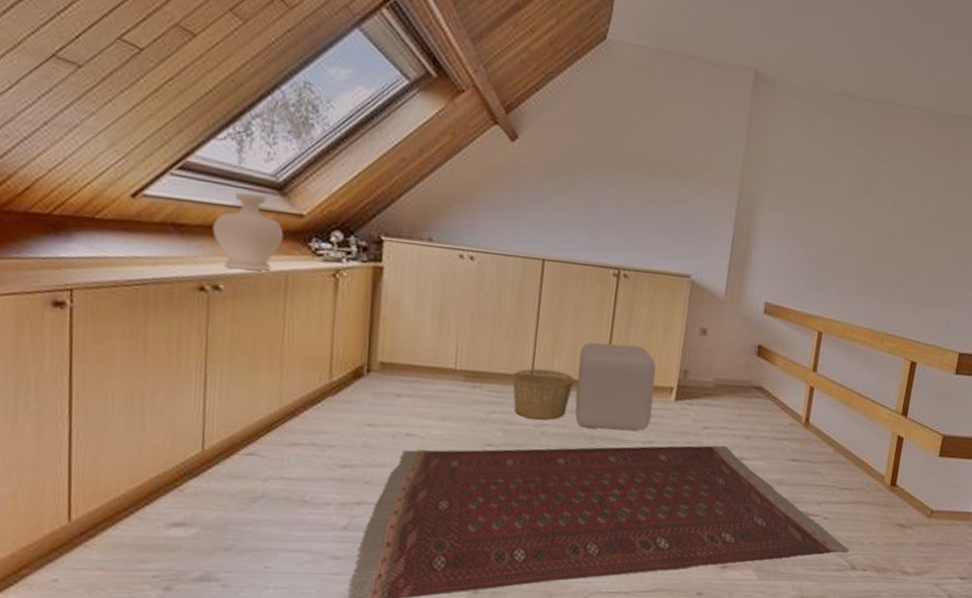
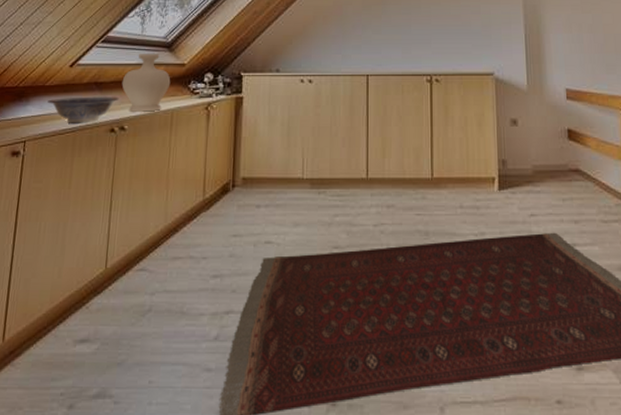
decorative bowl: none [101,237,209,275] -> present [48,96,119,123]
basket: present [511,368,575,421] -> none [350,171,405,220]
pouf: present [575,342,656,430] -> none [406,141,478,224]

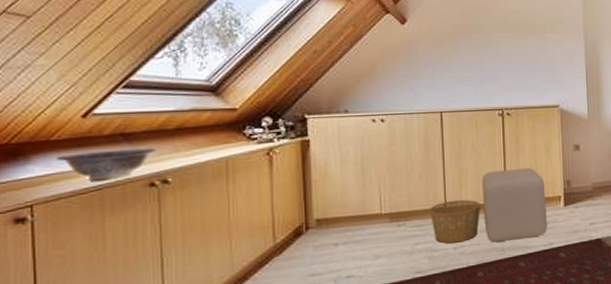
decorative vase: present [122,54,171,112] -> none [157,99,221,163]
basket: none [350,171,405,220] -> present [429,199,481,244]
pouf: none [406,141,478,224] -> present [481,167,547,242]

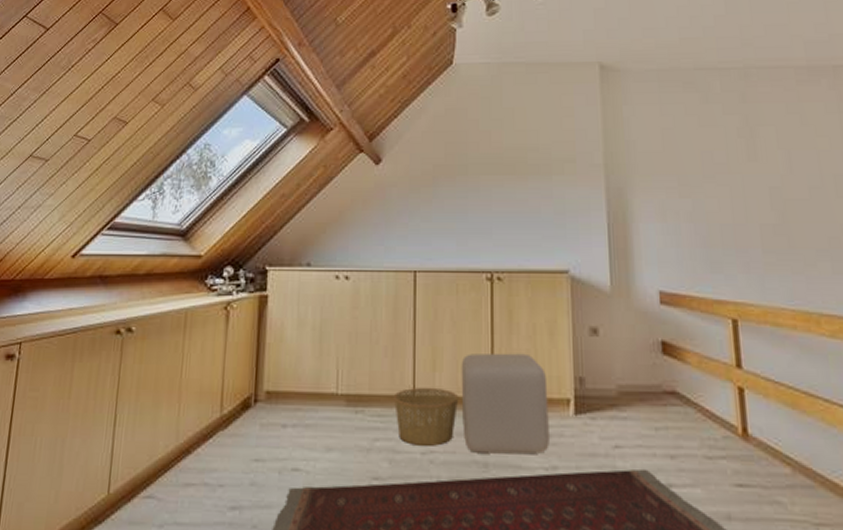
decorative bowl: present [57,148,156,181] -> none [46,292,126,323]

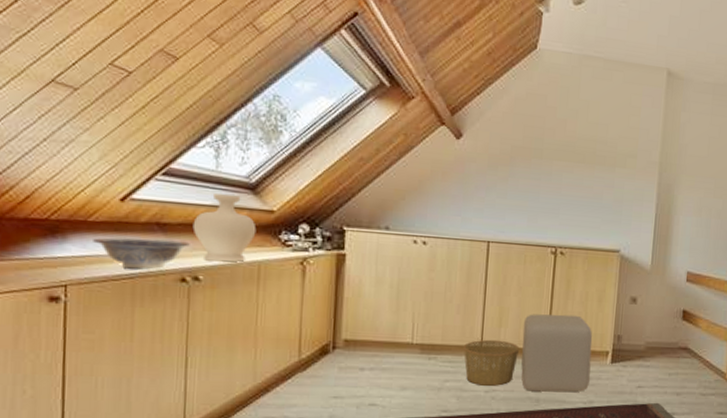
decorative bowl: none [46,292,126,323] -> present [93,237,190,270]
decorative vase: none [129,243,185,311] -> present [192,194,257,263]

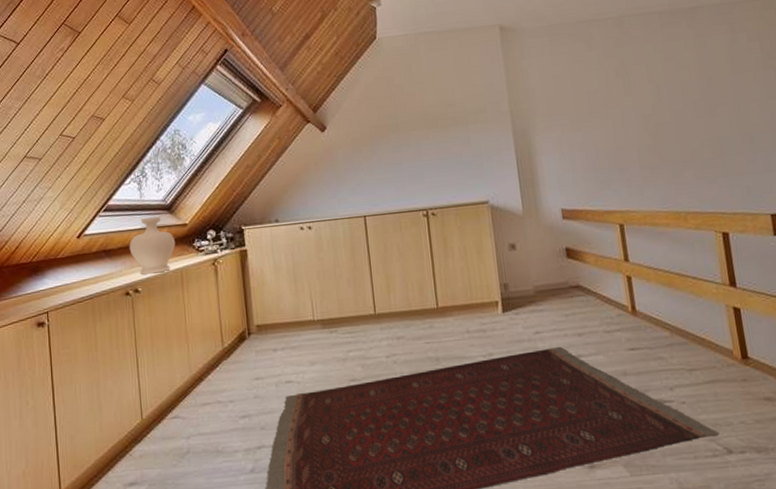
decorative bowl: present [93,237,190,270] -> none [62,261,129,291]
basket: present [463,339,520,387] -> none [359,305,411,352]
pouf: present [521,314,593,392] -> none [410,270,485,351]

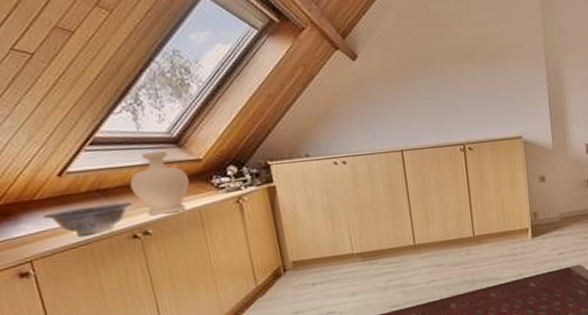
decorative bowl: none [62,261,129,291] -> present [43,201,133,236]

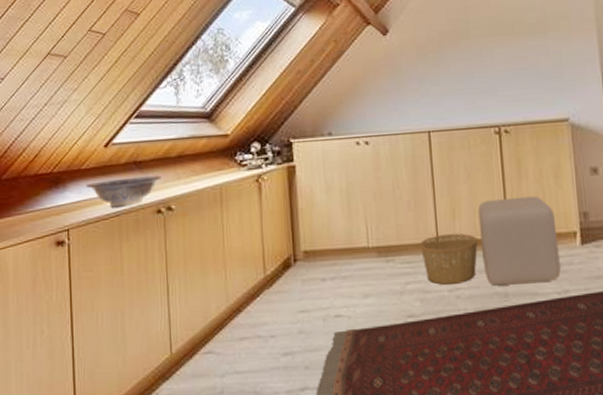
decorative vase: present [130,151,190,216] -> none [162,126,215,190]
basket: none [398,236,449,279] -> present [419,233,478,286]
pouf: none [448,201,516,276] -> present [477,196,561,286]

